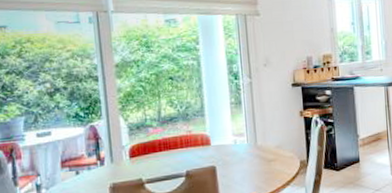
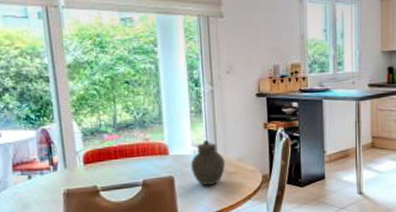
jar: none [231,130,265,174] -> present [190,140,225,186]

